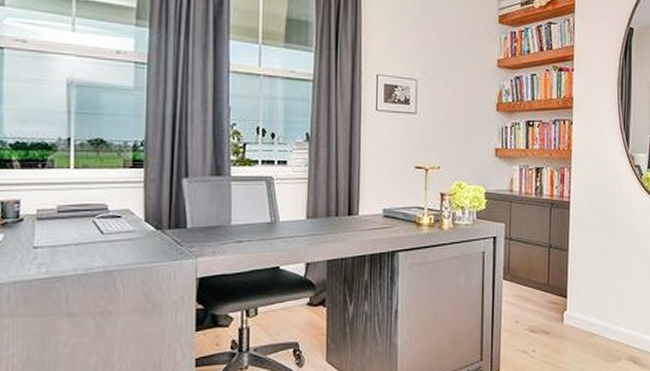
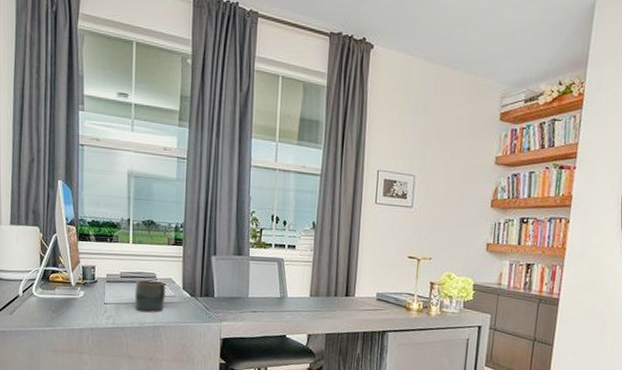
mug: none [78,213,121,255] -> present [135,280,166,313]

